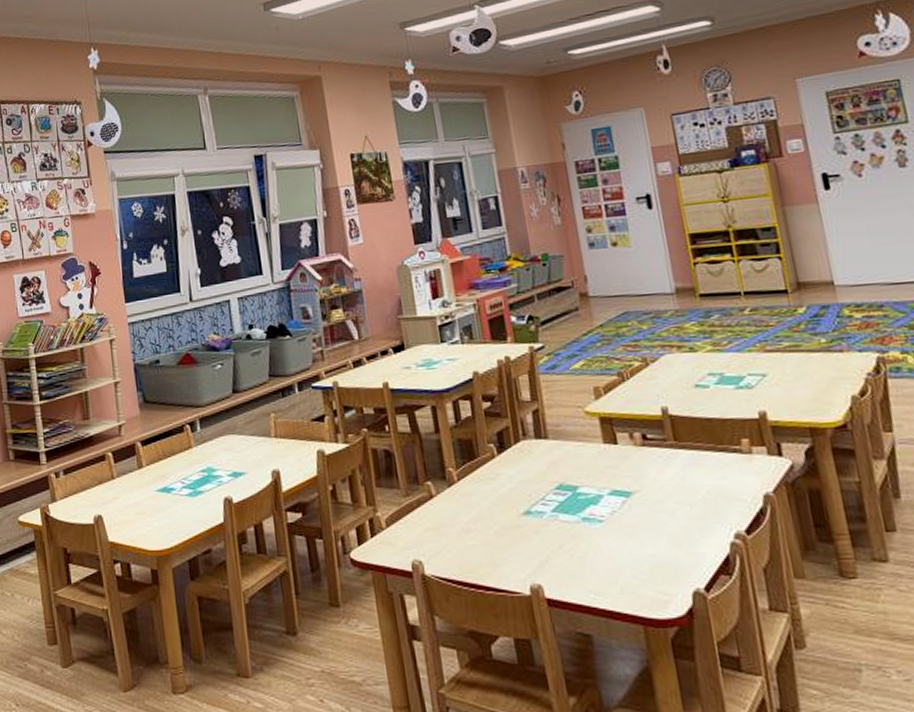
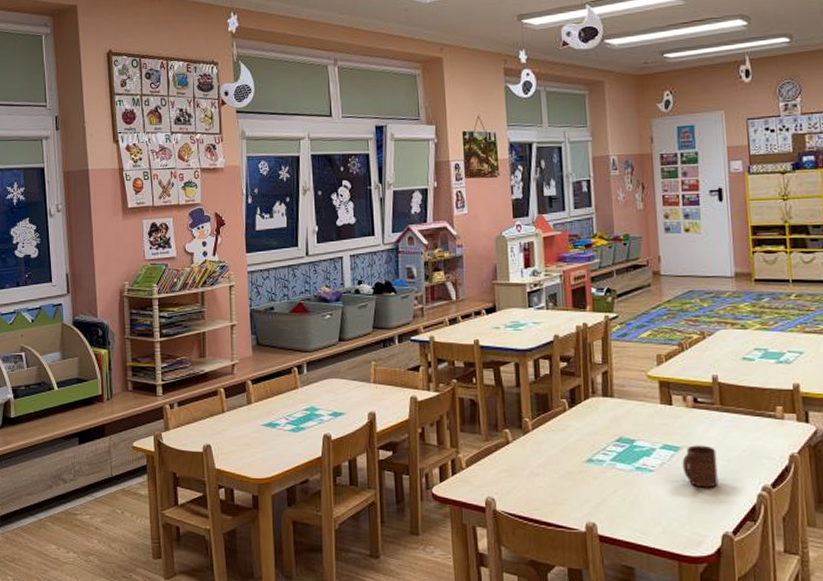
cup: none [636,488,682,538] -> present [682,445,719,488]

